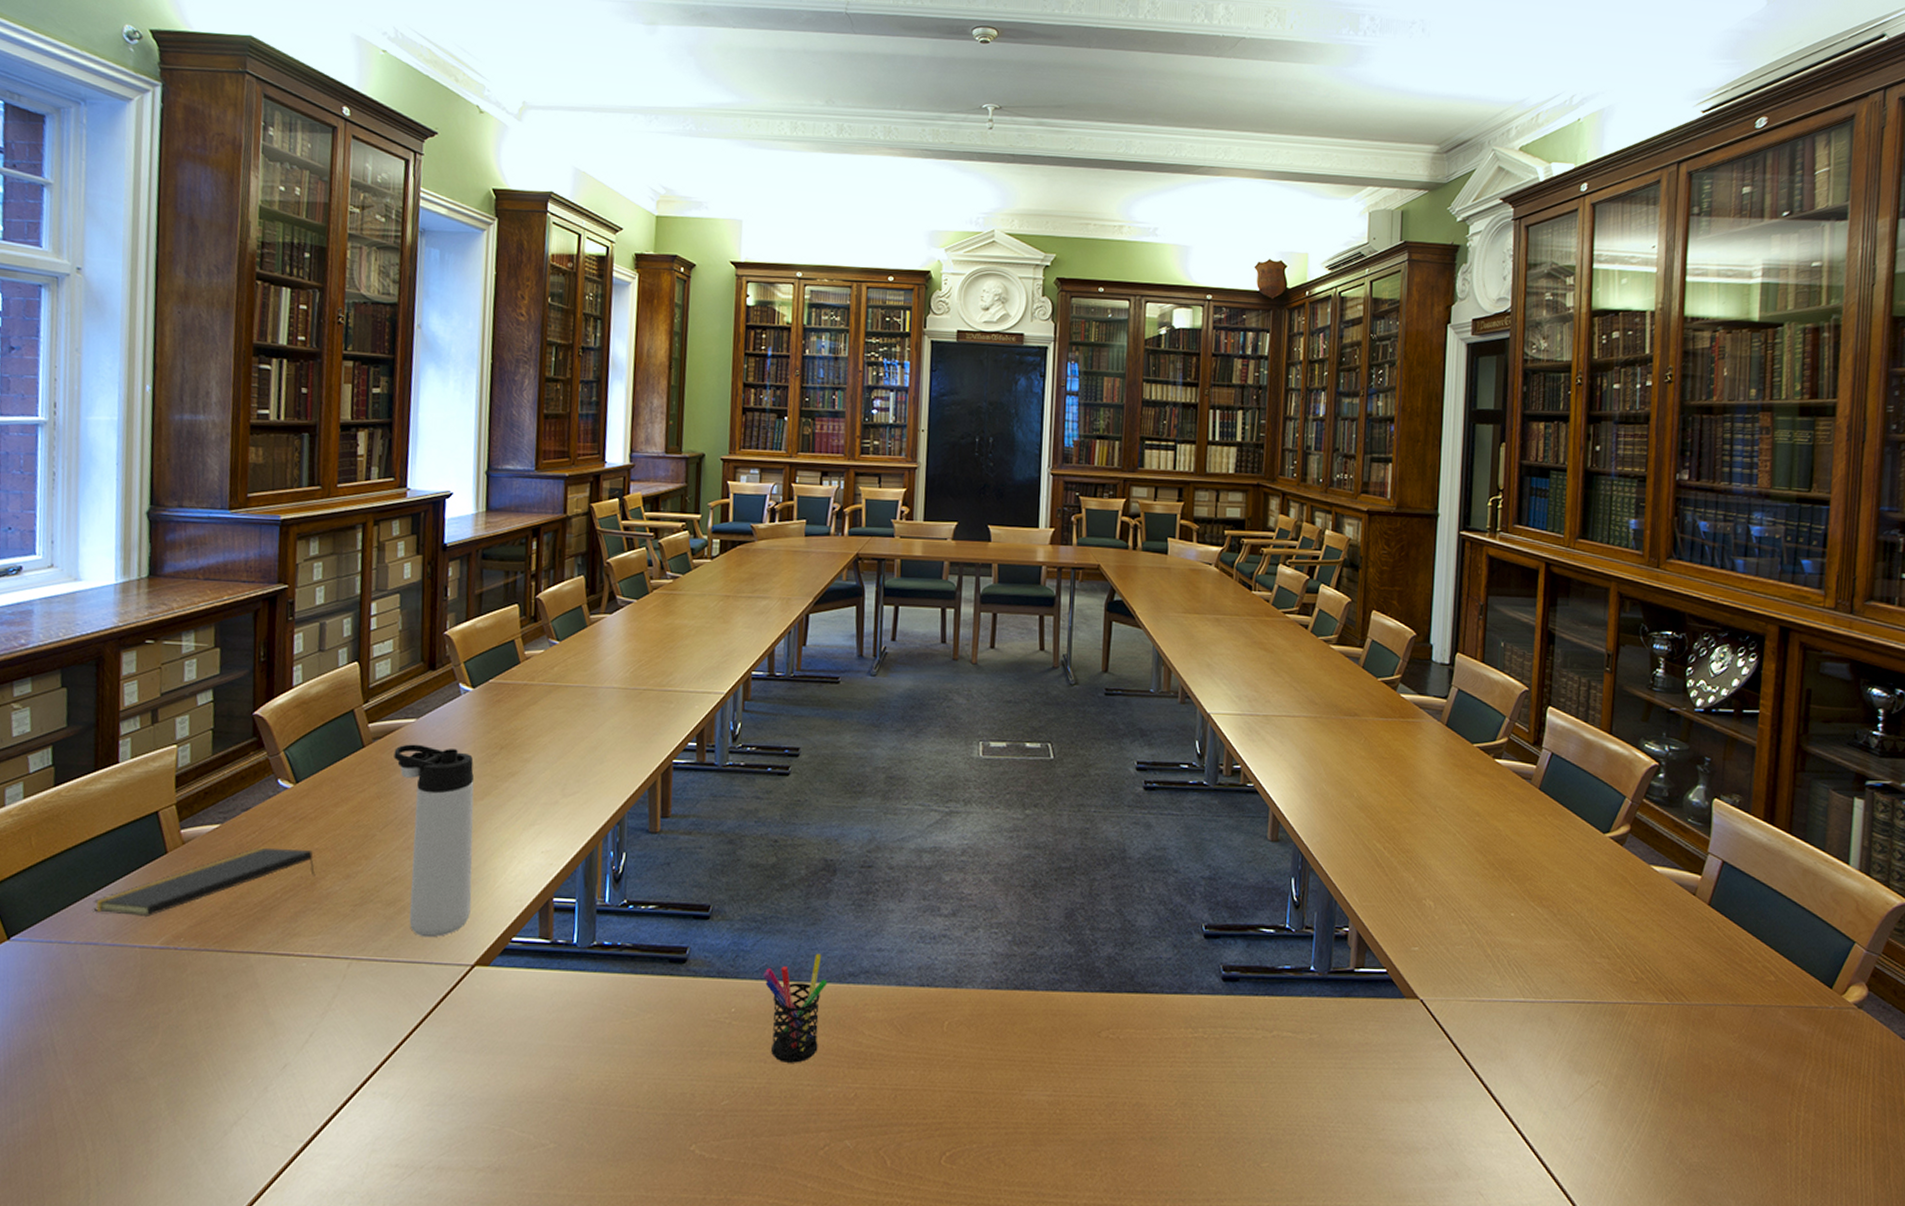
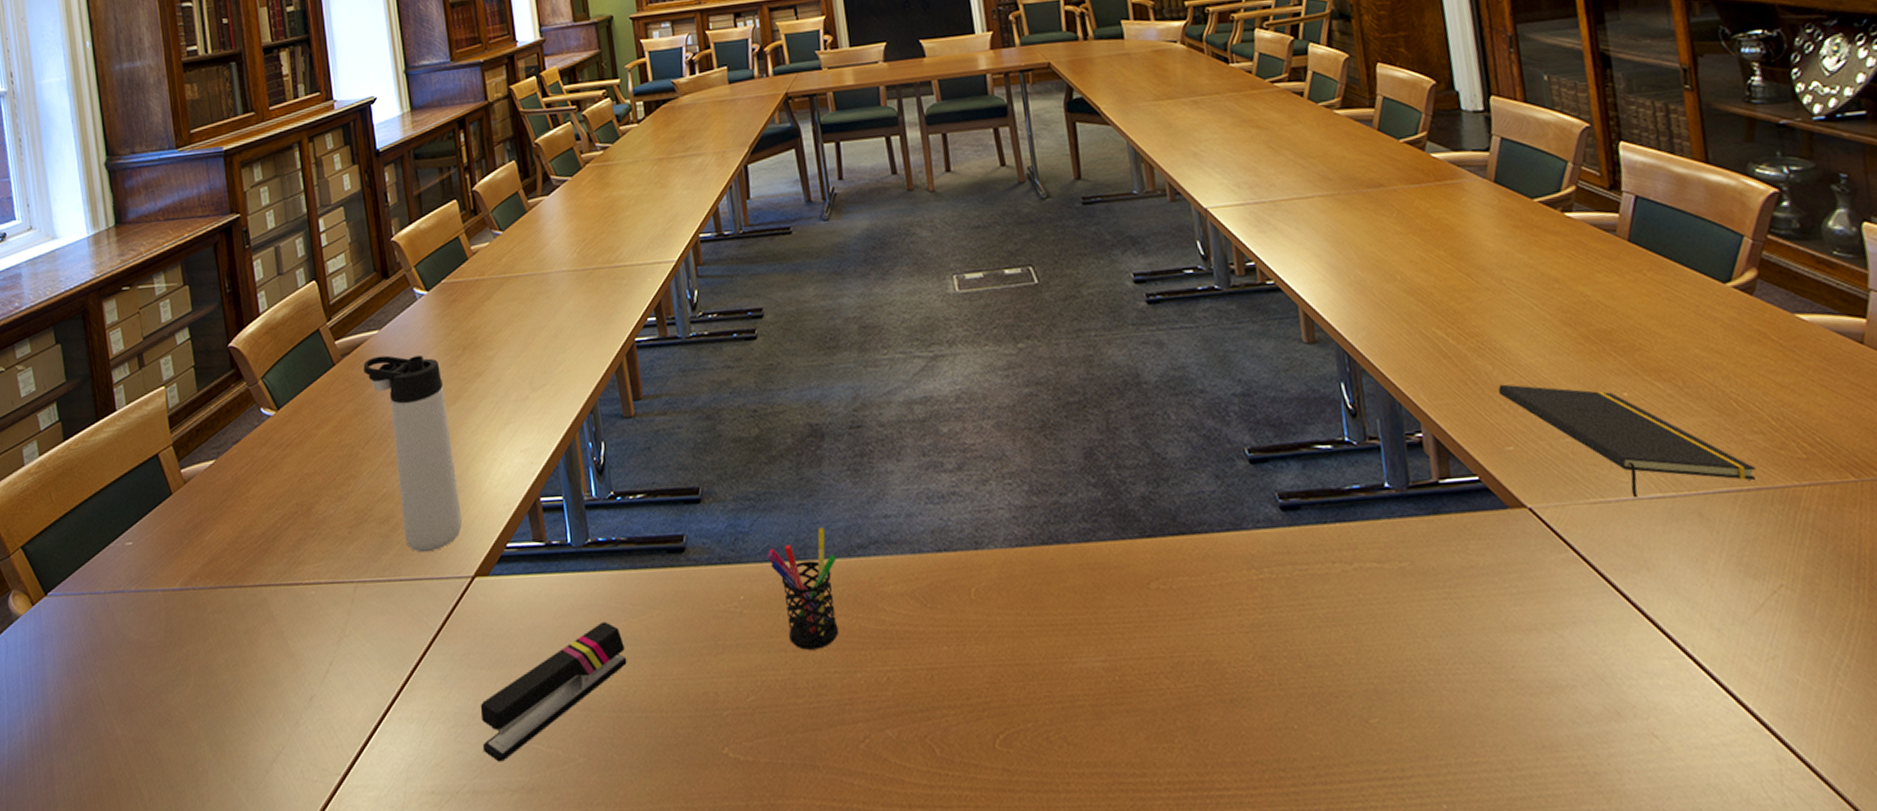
notepad: present [93,847,316,918] -> none [114,476,310,561]
stapler: none [454,1019,613,1142] -> present [480,621,627,762]
notepad: none [1415,895,1598,1000] -> present [1498,384,1757,498]

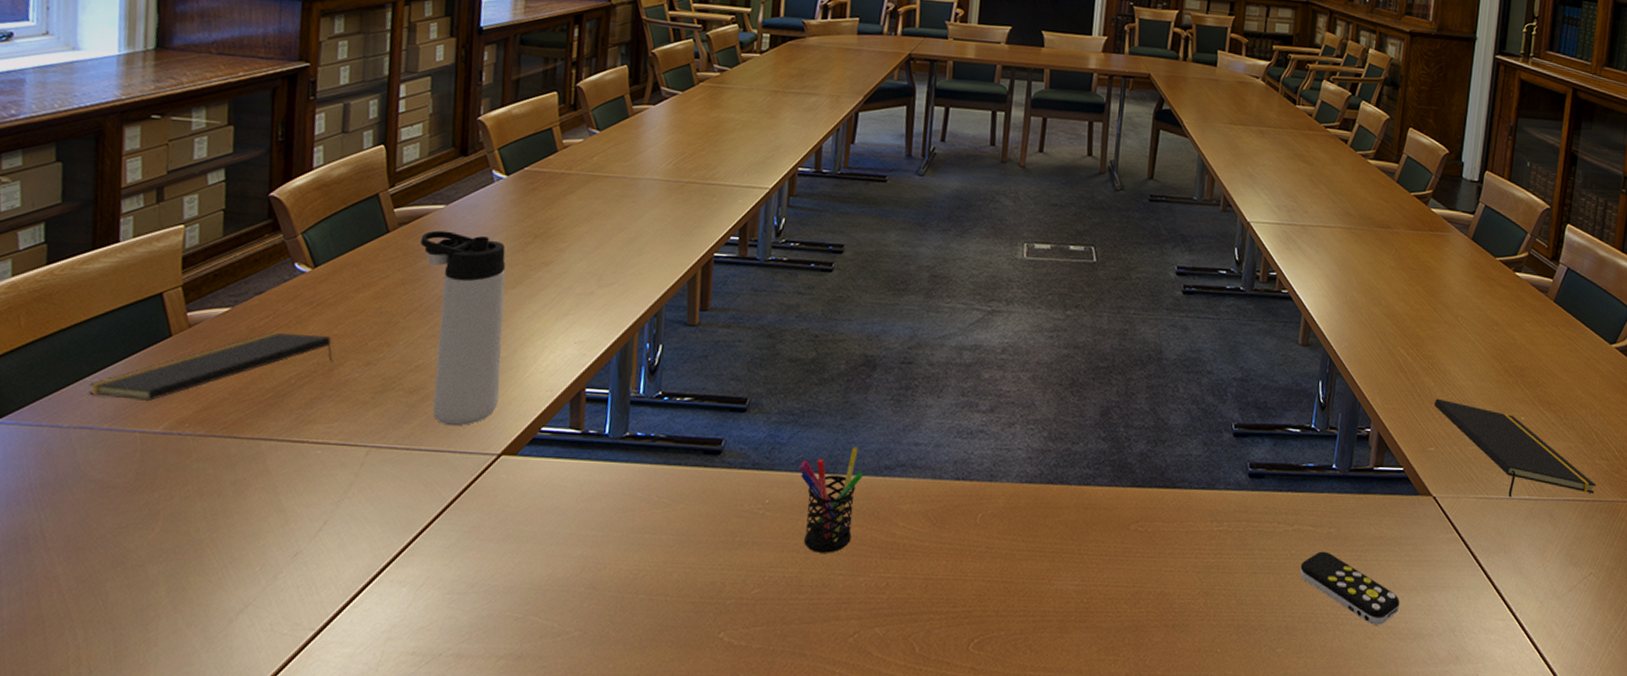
notepad: none [114,476,310,561] -> present [88,332,334,402]
stapler: present [480,621,627,762] -> none [475,509,643,630]
remote control: none [1374,591,1521,679] -> present [1300,551,1400,625]

